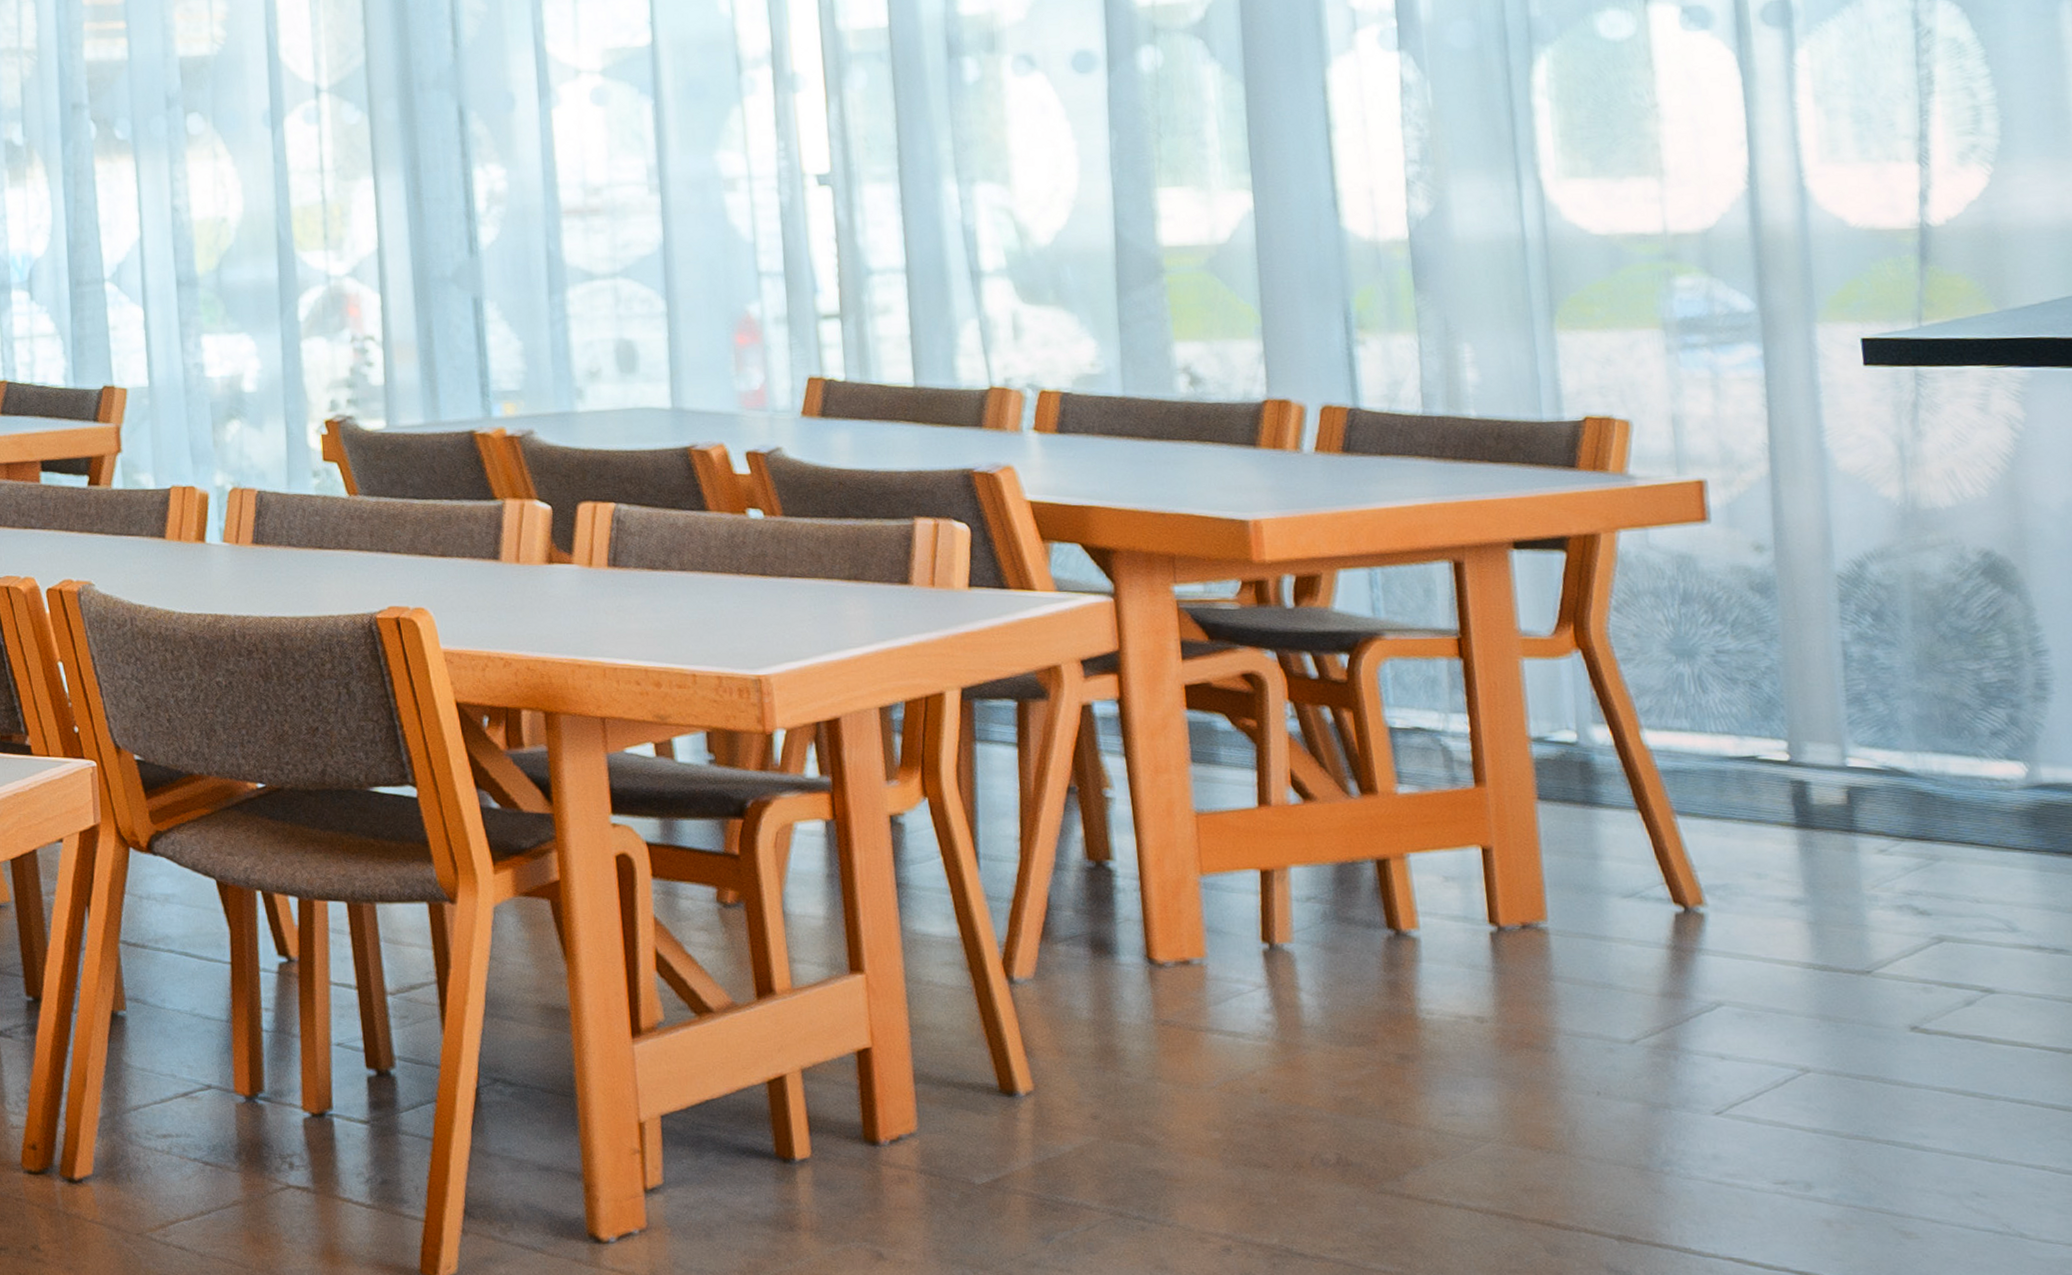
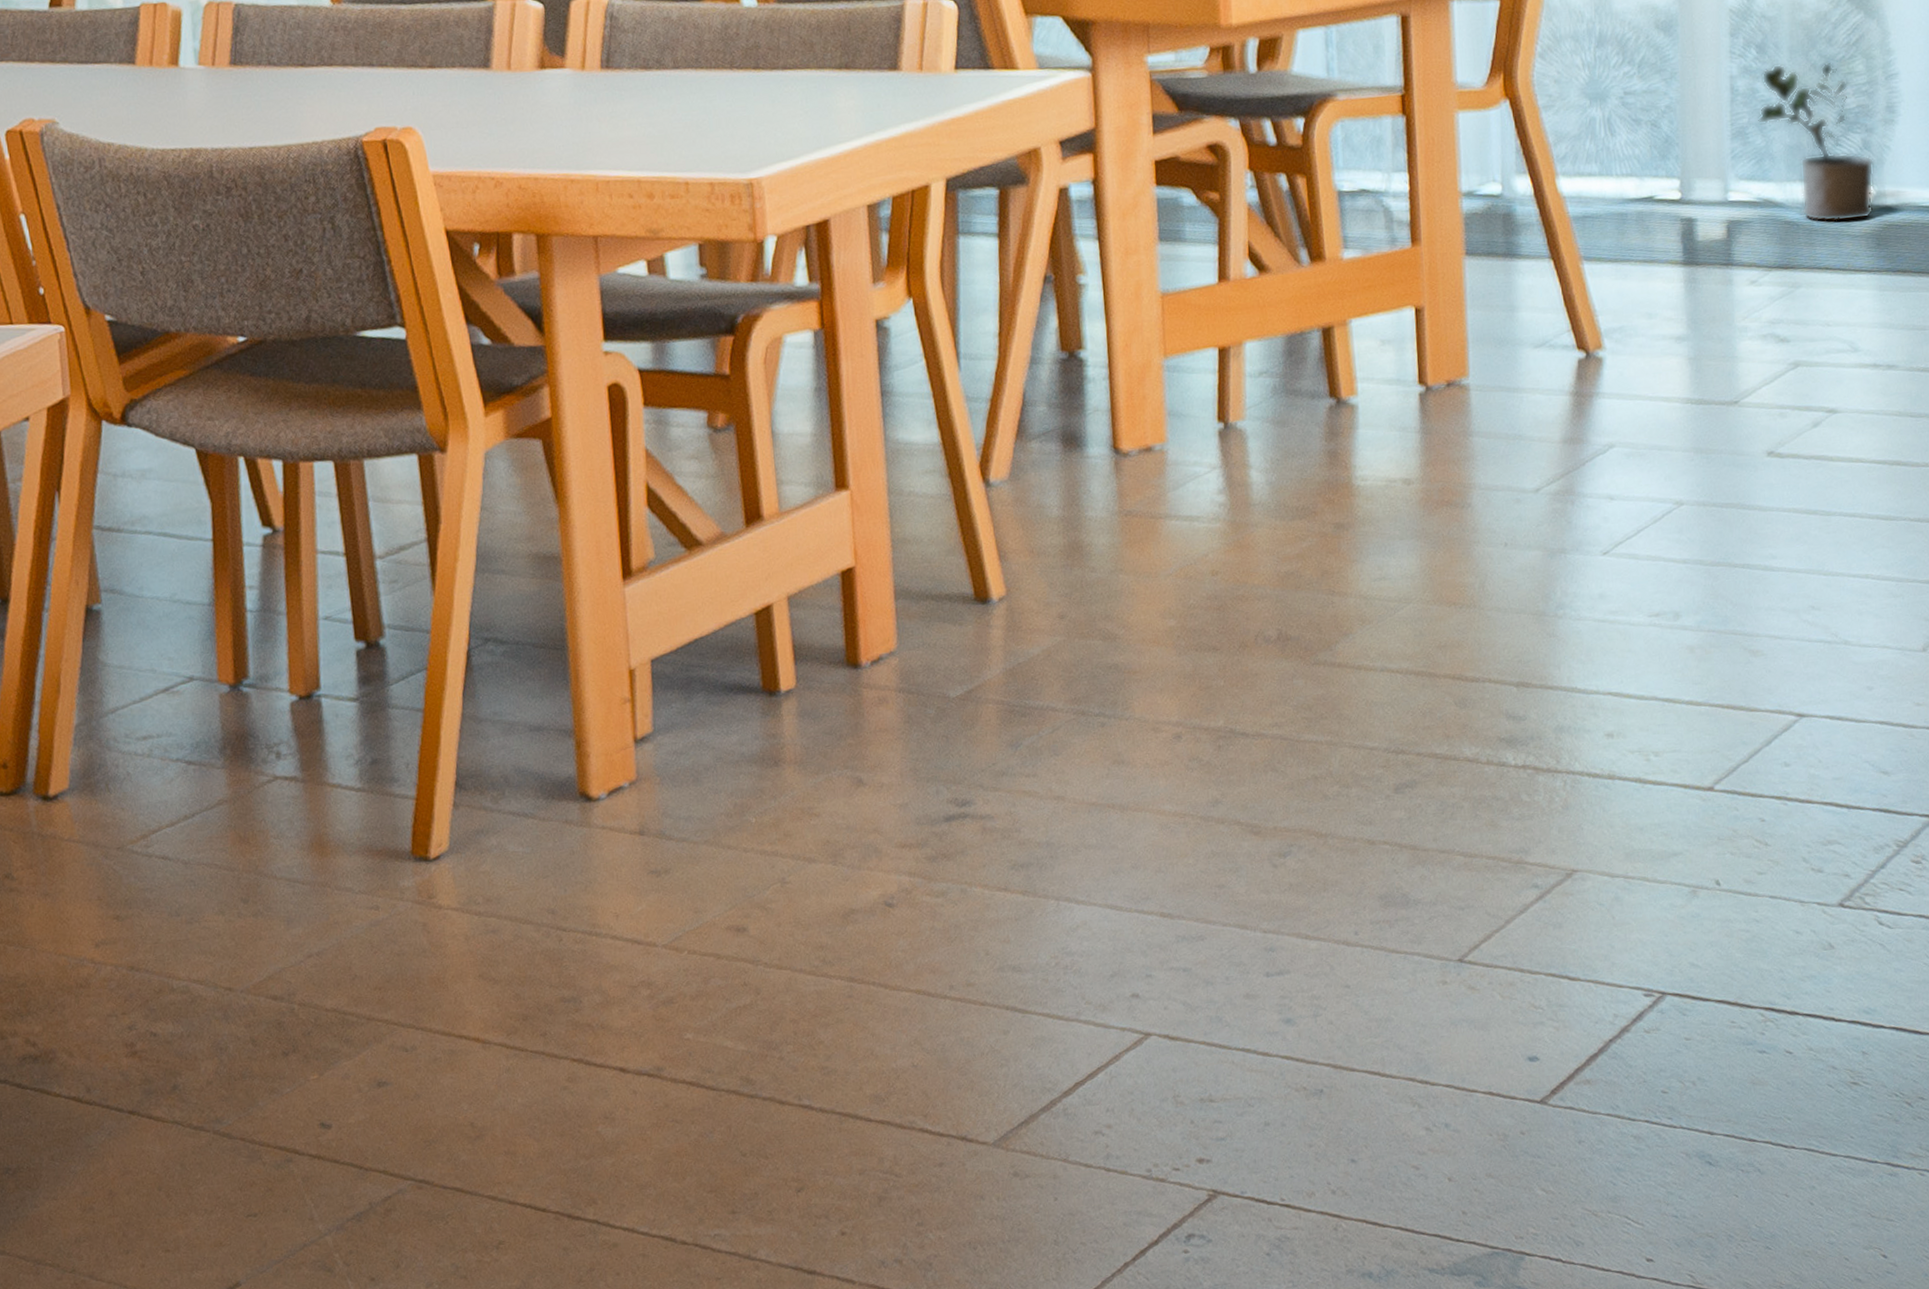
potted plant: none [1878,632,2028,797] -> present [1758,62,1875,223]

